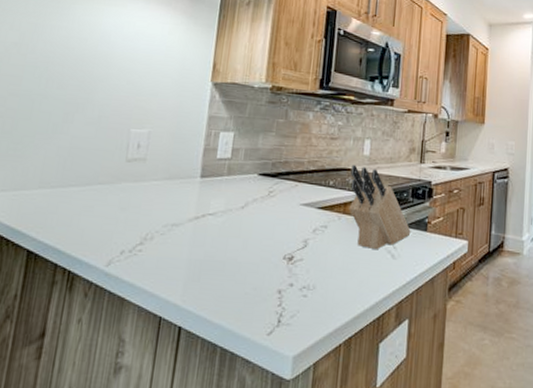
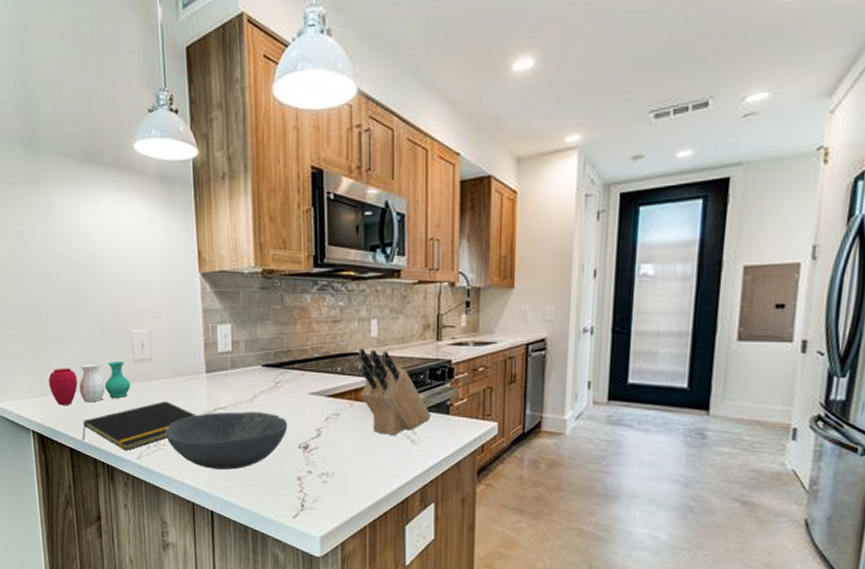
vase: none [21,159,117,203] -> present [48,361,131,406]
notepad: none [45,204,183,256] -> present [82,401,197,451]
bowl: none [144,218,276,280] -> present [166,411,288,470]

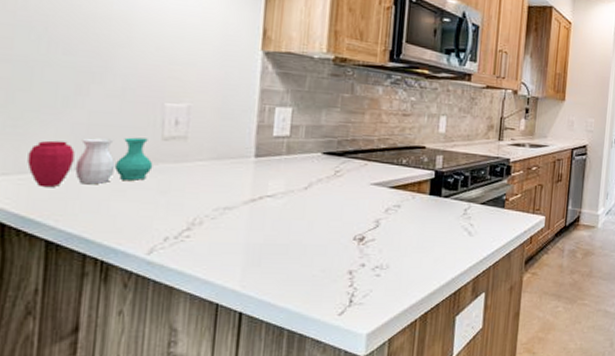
notepad: present [82,401,197,451] -> none [67,186,237,244]
bowl: present [166,411,288,470] -> none [192,200,345,264]
knife block: present [359,348,431,436] -> none [423,142,488,228]

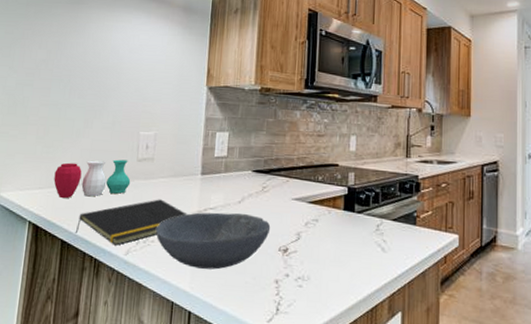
notepad: none [67,186,237,244] -> present [75,199,188,246]
bowl: none [192,200,345,264] -> present [156,212,271,270]

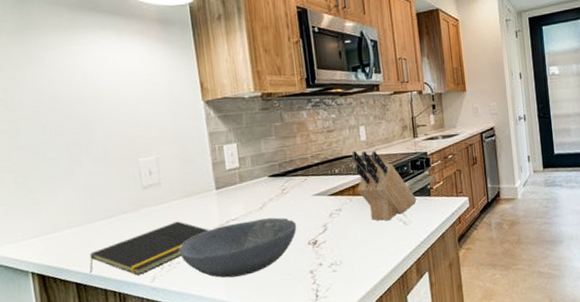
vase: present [54,159,131,199] -> none [48,189,141,243]
knife block: none [338,160,400,243] -> present [352,151,417,221]

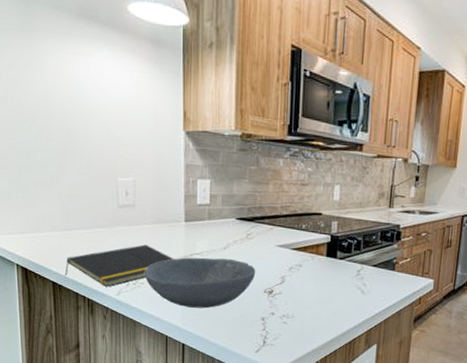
knife block: present [352,151,417,221] -> none [321,209,380,287]

